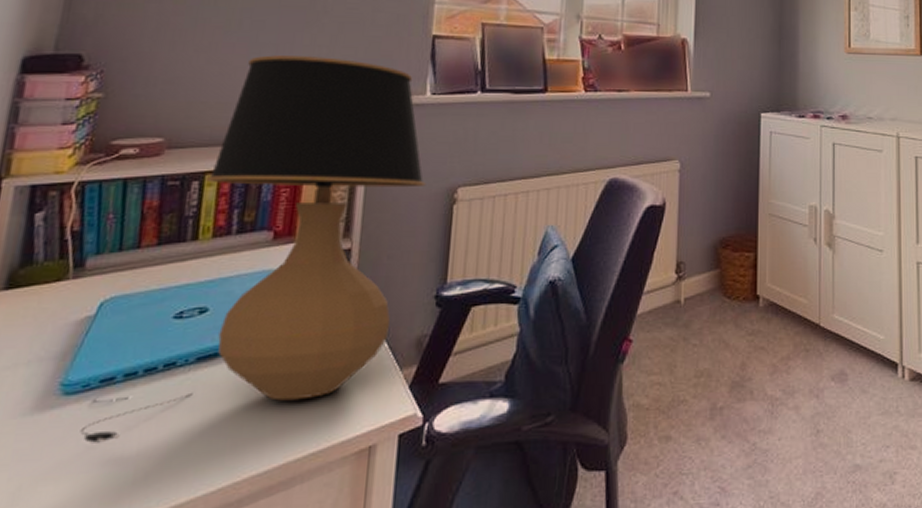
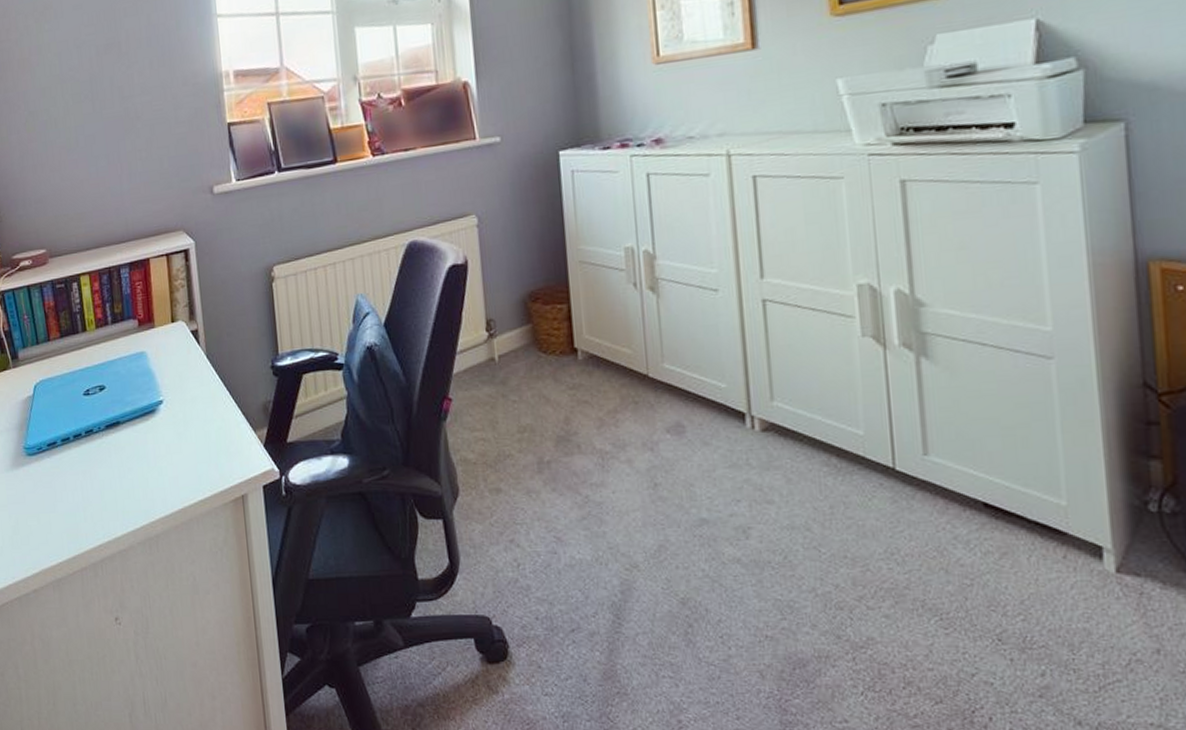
table lamp: present [80,55,426,443] -> none [43,159,247,491]

